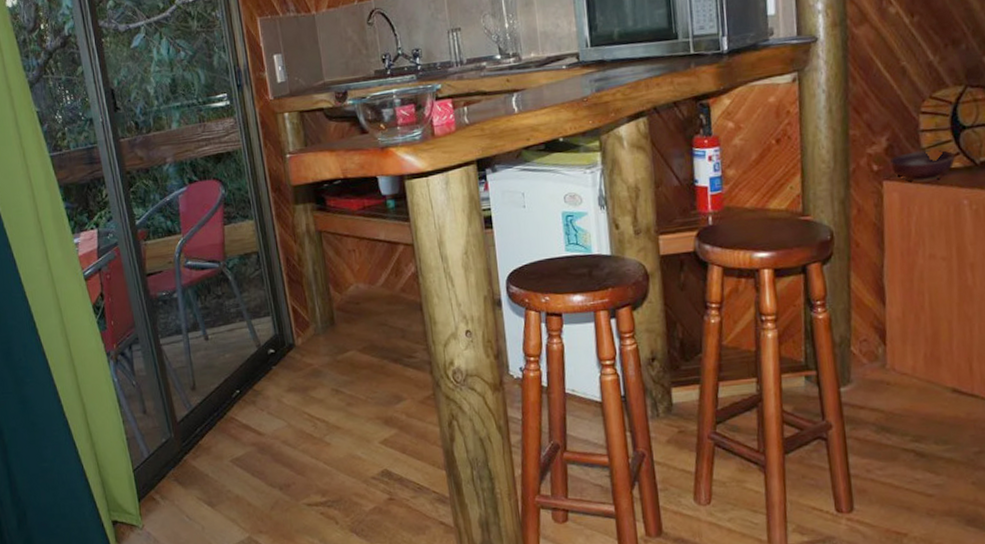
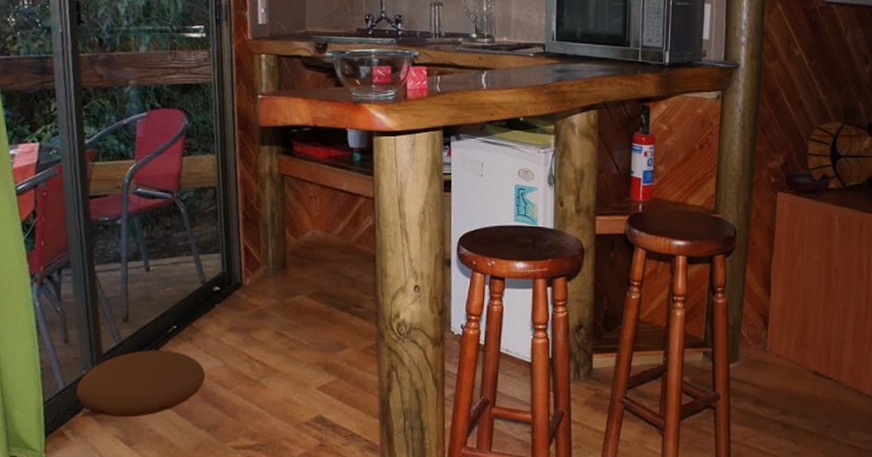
cushion: none [159,414,272,482] -> present [76,350,206,418]

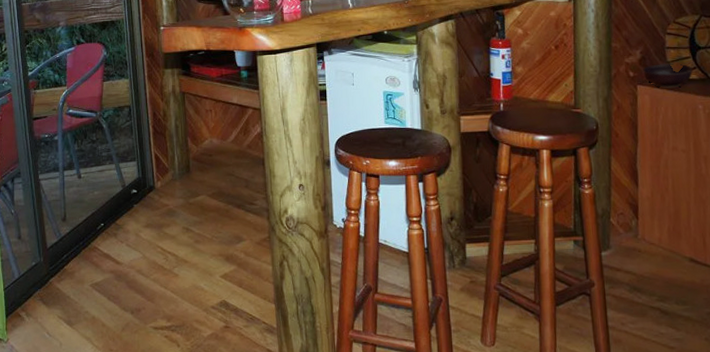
cushion: present [76,350,206,418] -> none [28,244,129,302]

